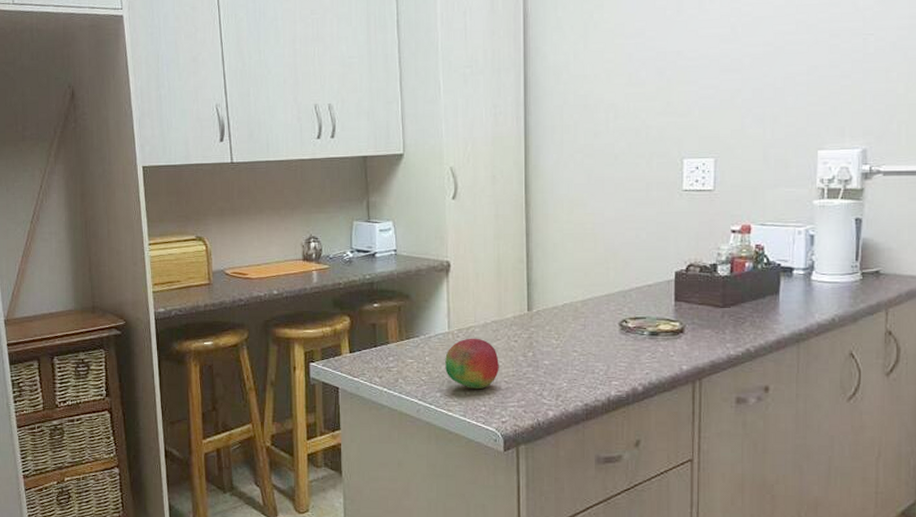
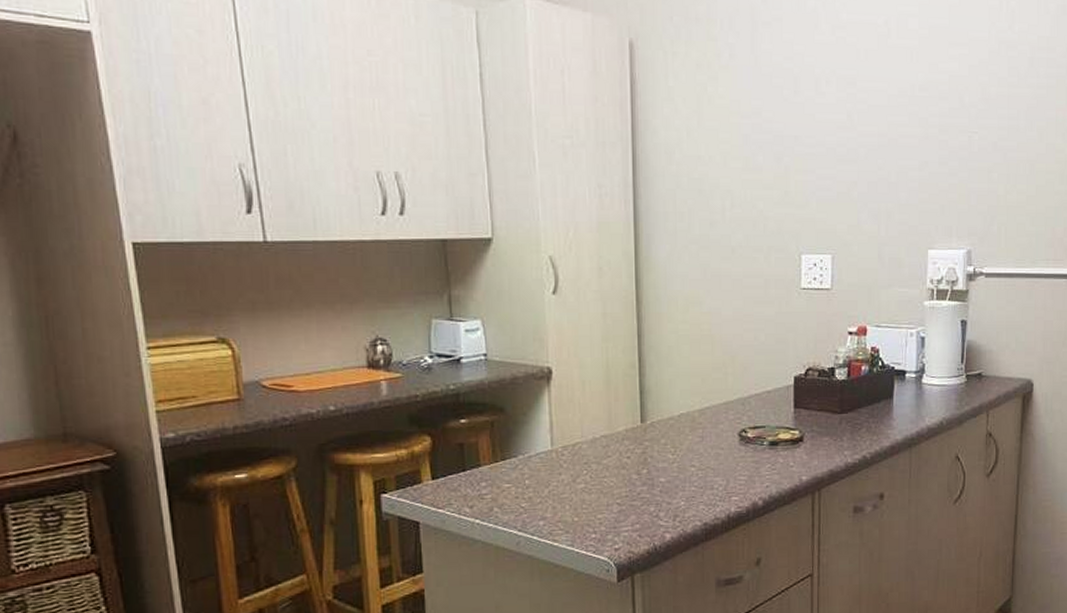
fruit: present [445,338,499,390] -> none [548,455,610,515]

